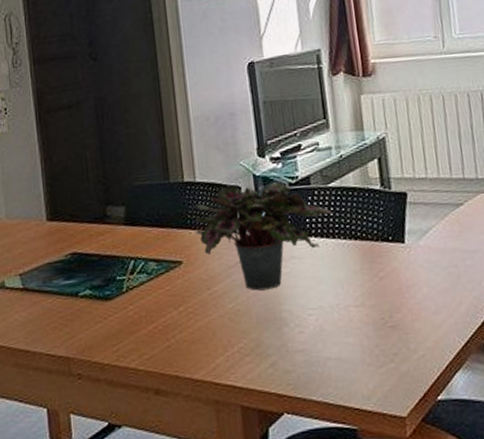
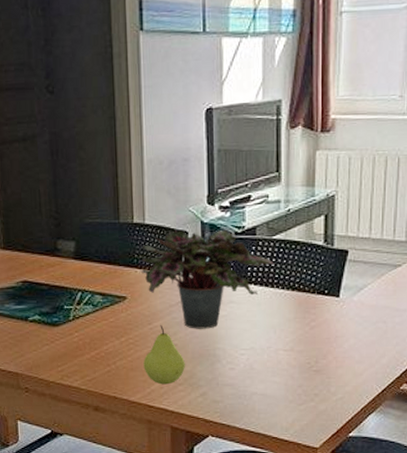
fruit: none [205,289,251,357] -> present [143,325,185,385]

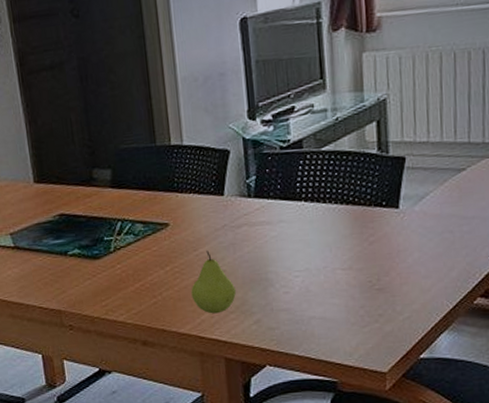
potted plant: present [140,230,274,329] -> none [181,145,325,253]

